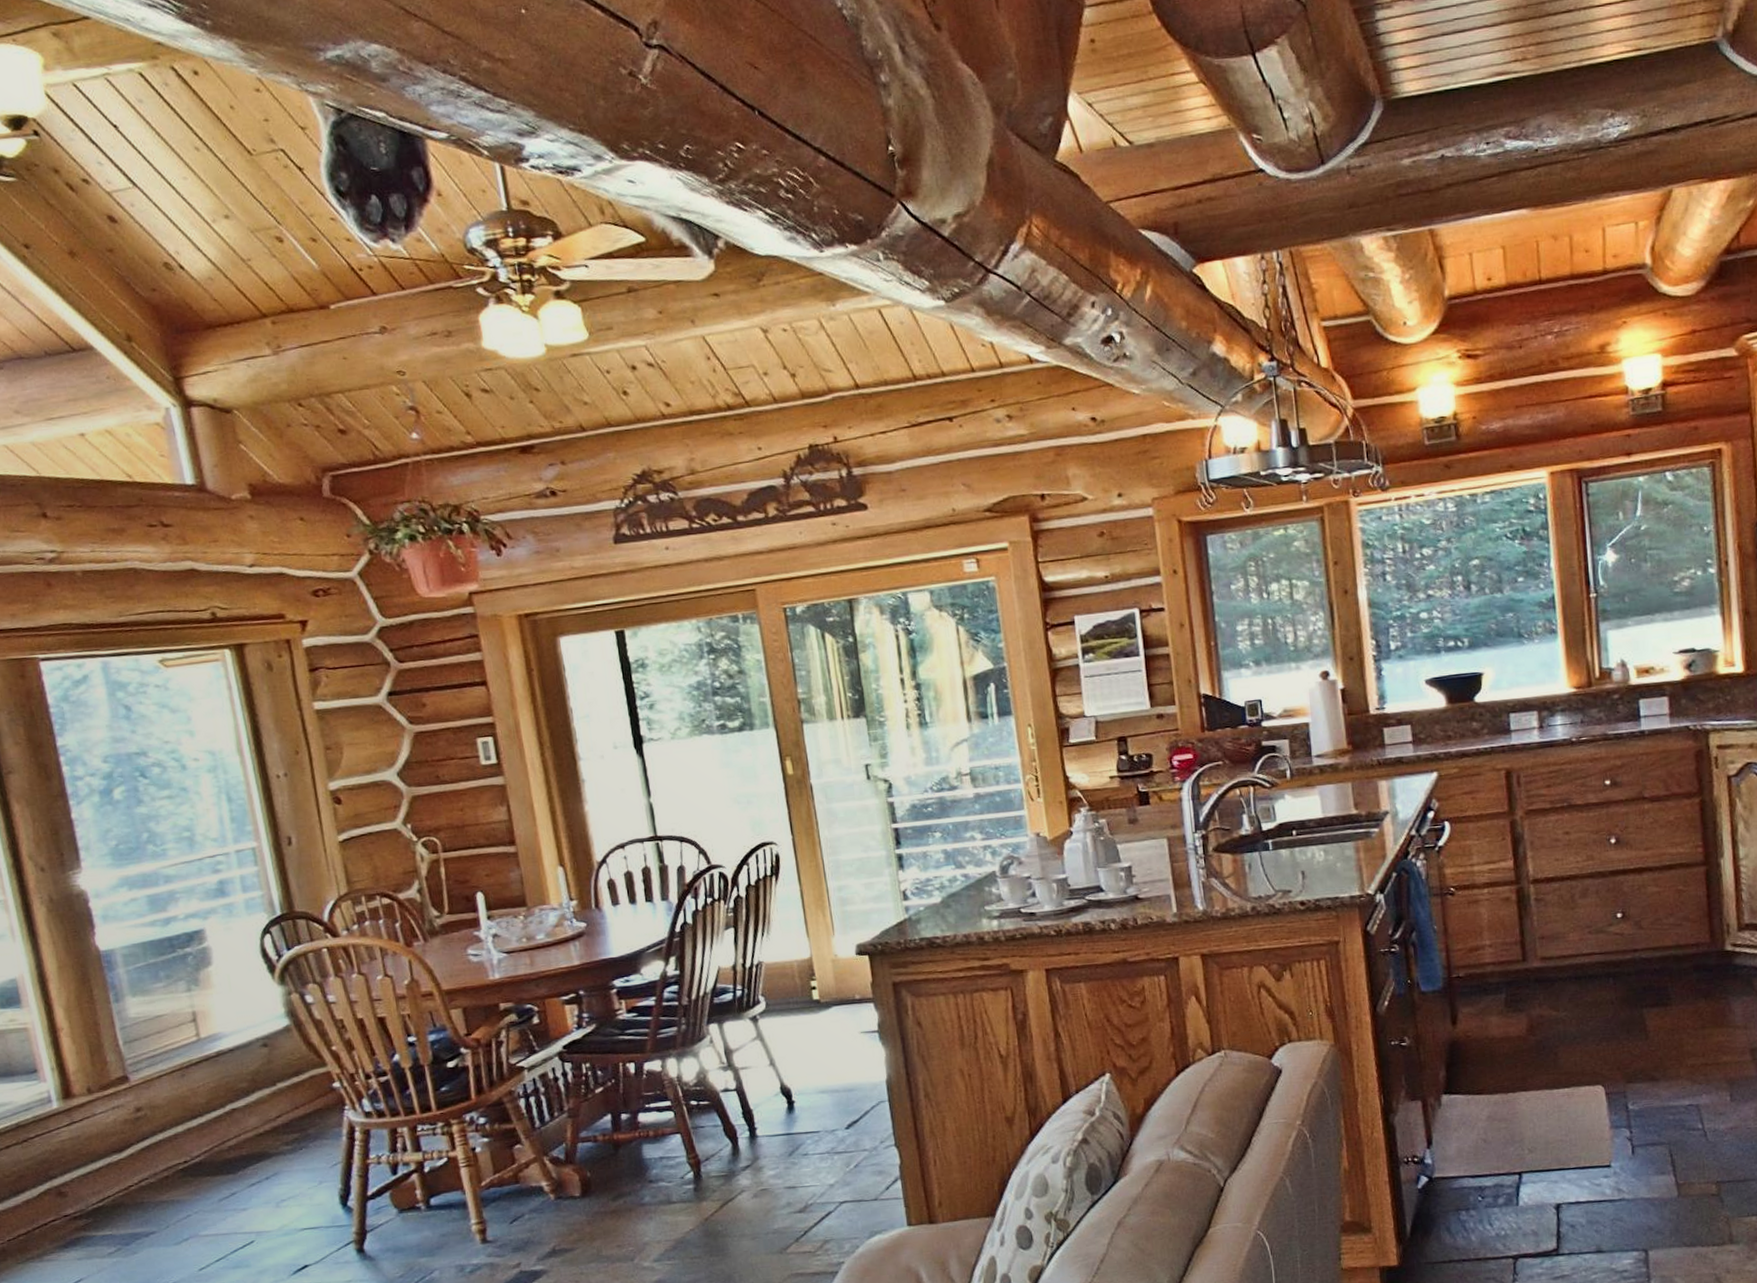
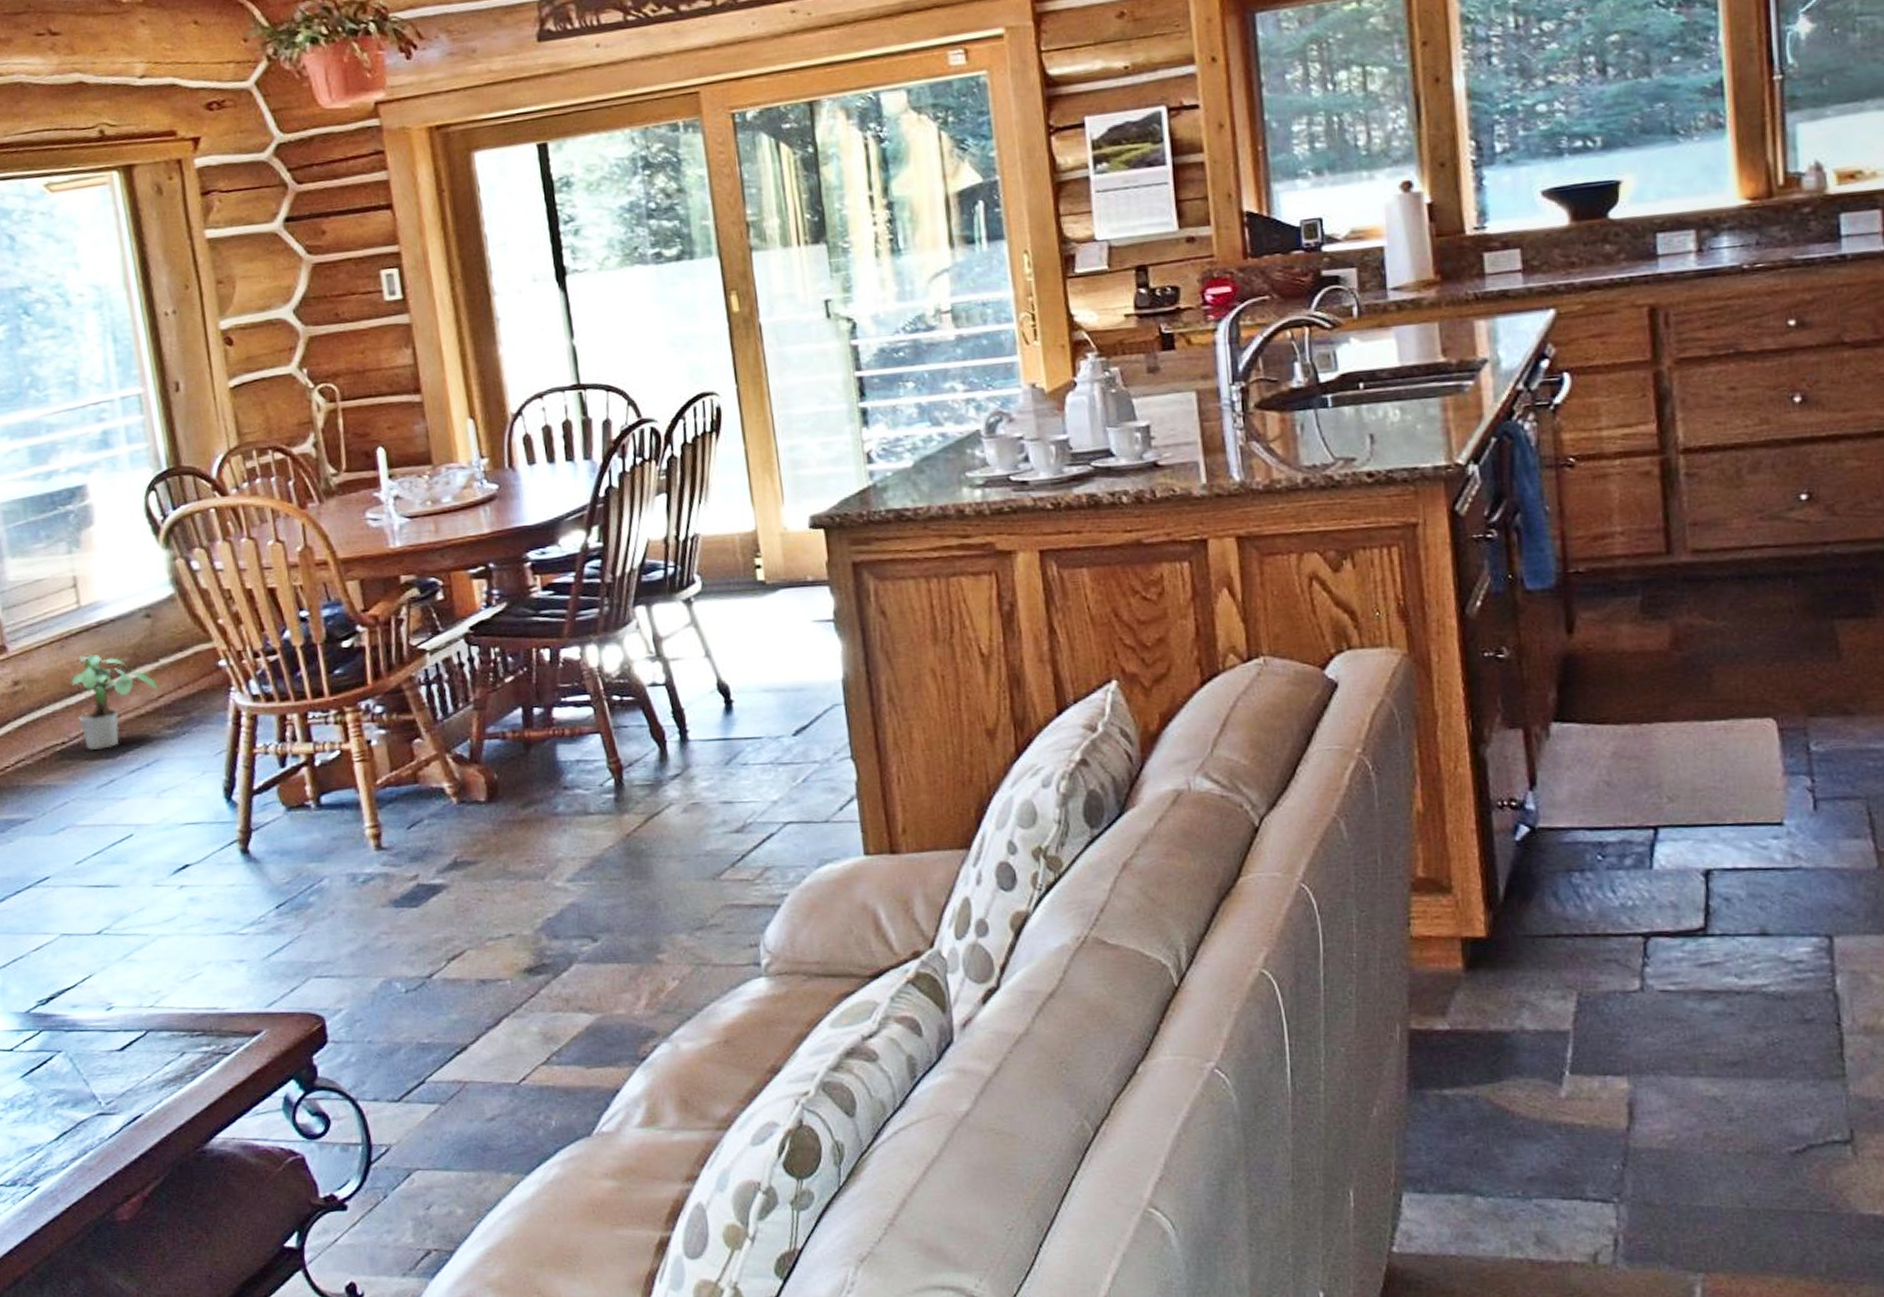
potted plant: none [192,1080,277,1167] -> present [71,653,159,750]

